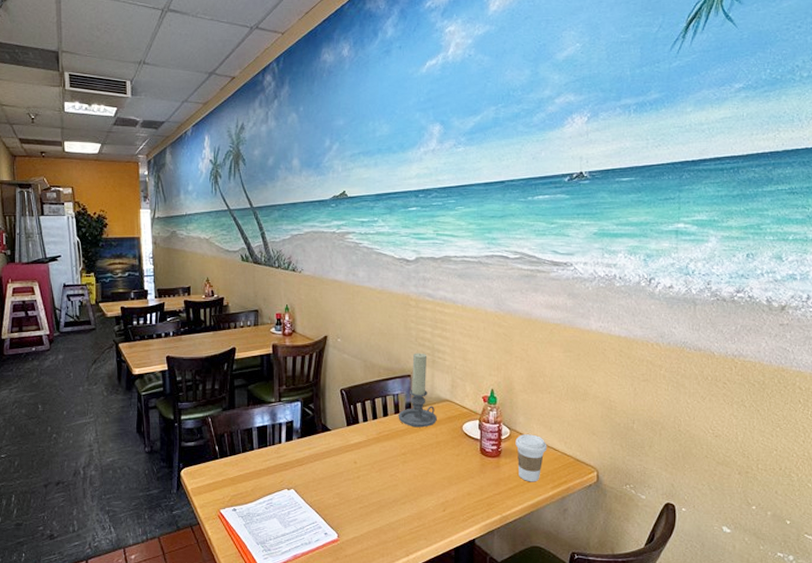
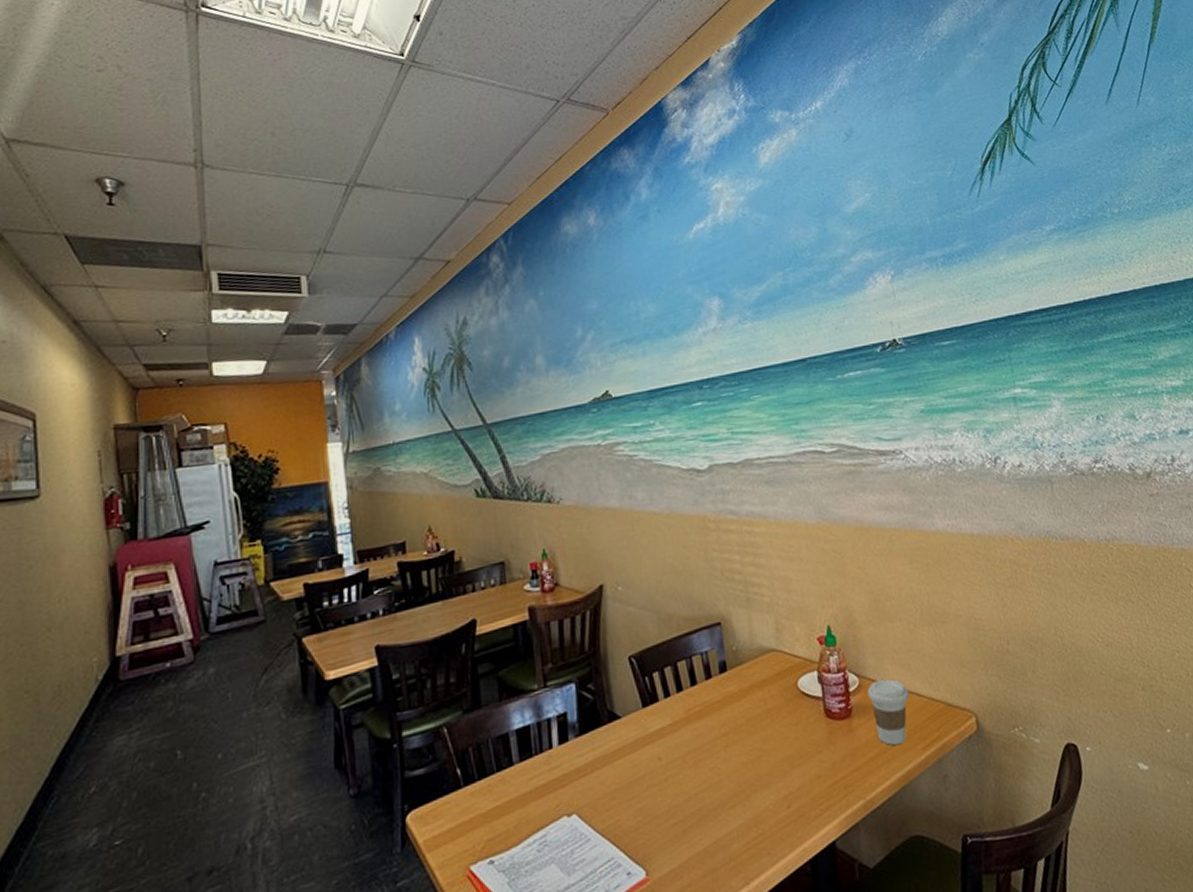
candle holder: present [398,353,437,428] -> none [710,590,763,695]

